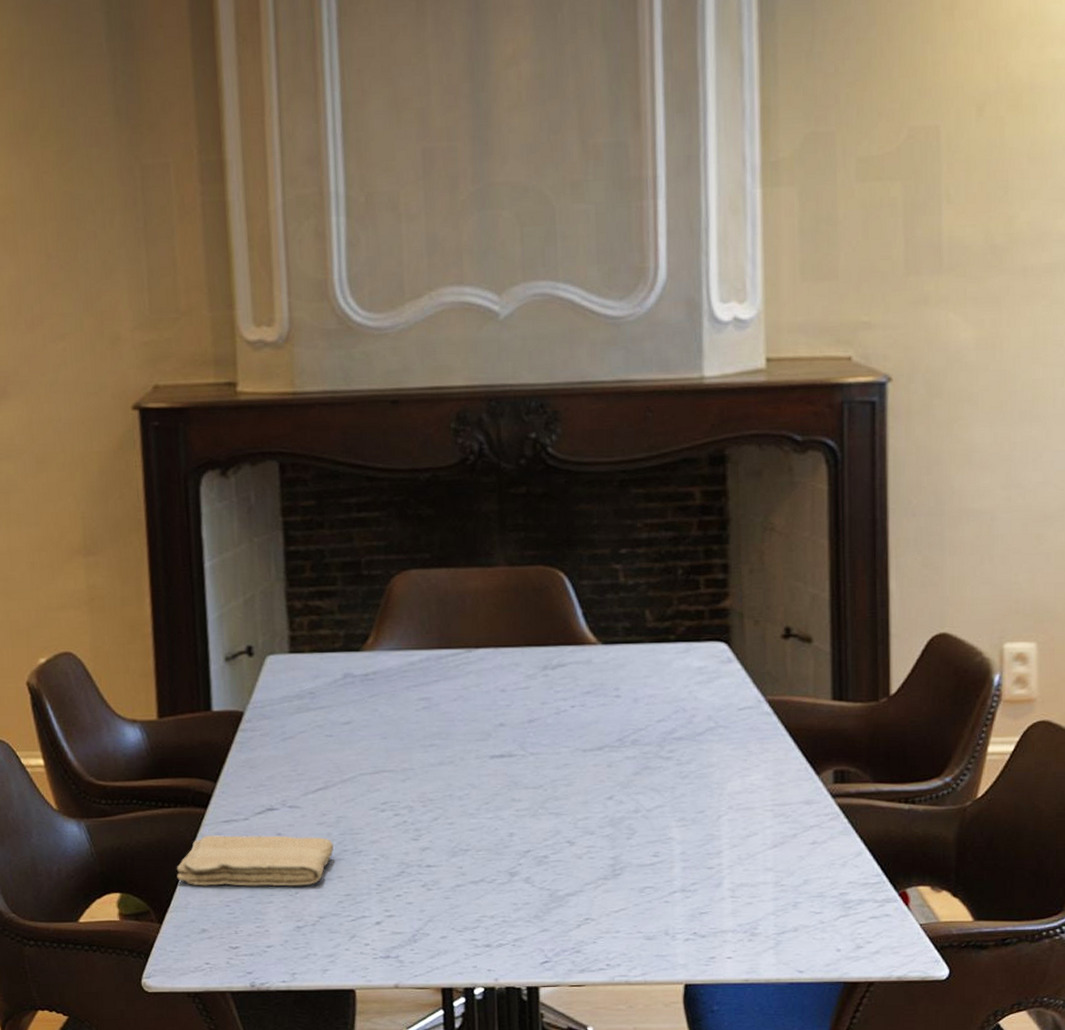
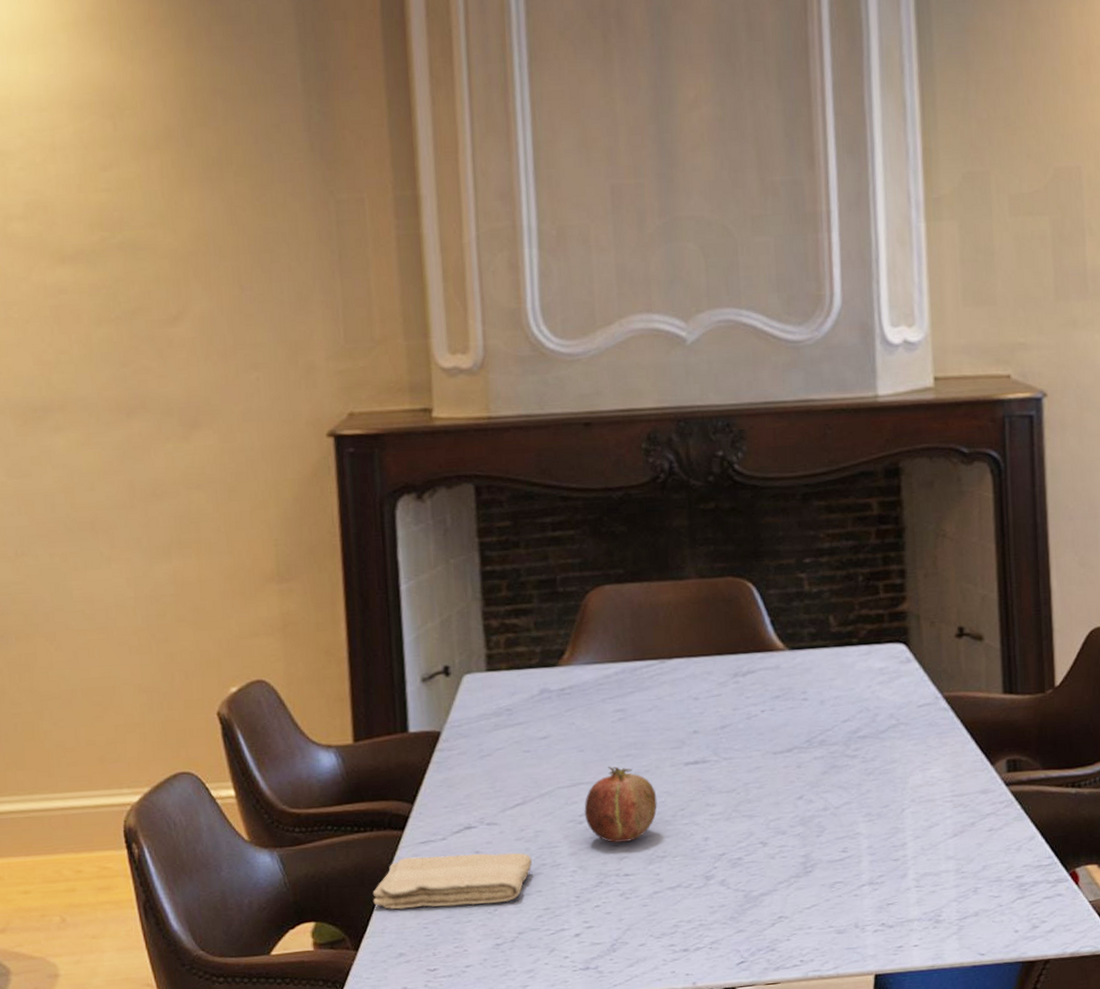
fruit: none [386,755,461,833] -> present [584,766,658,843]

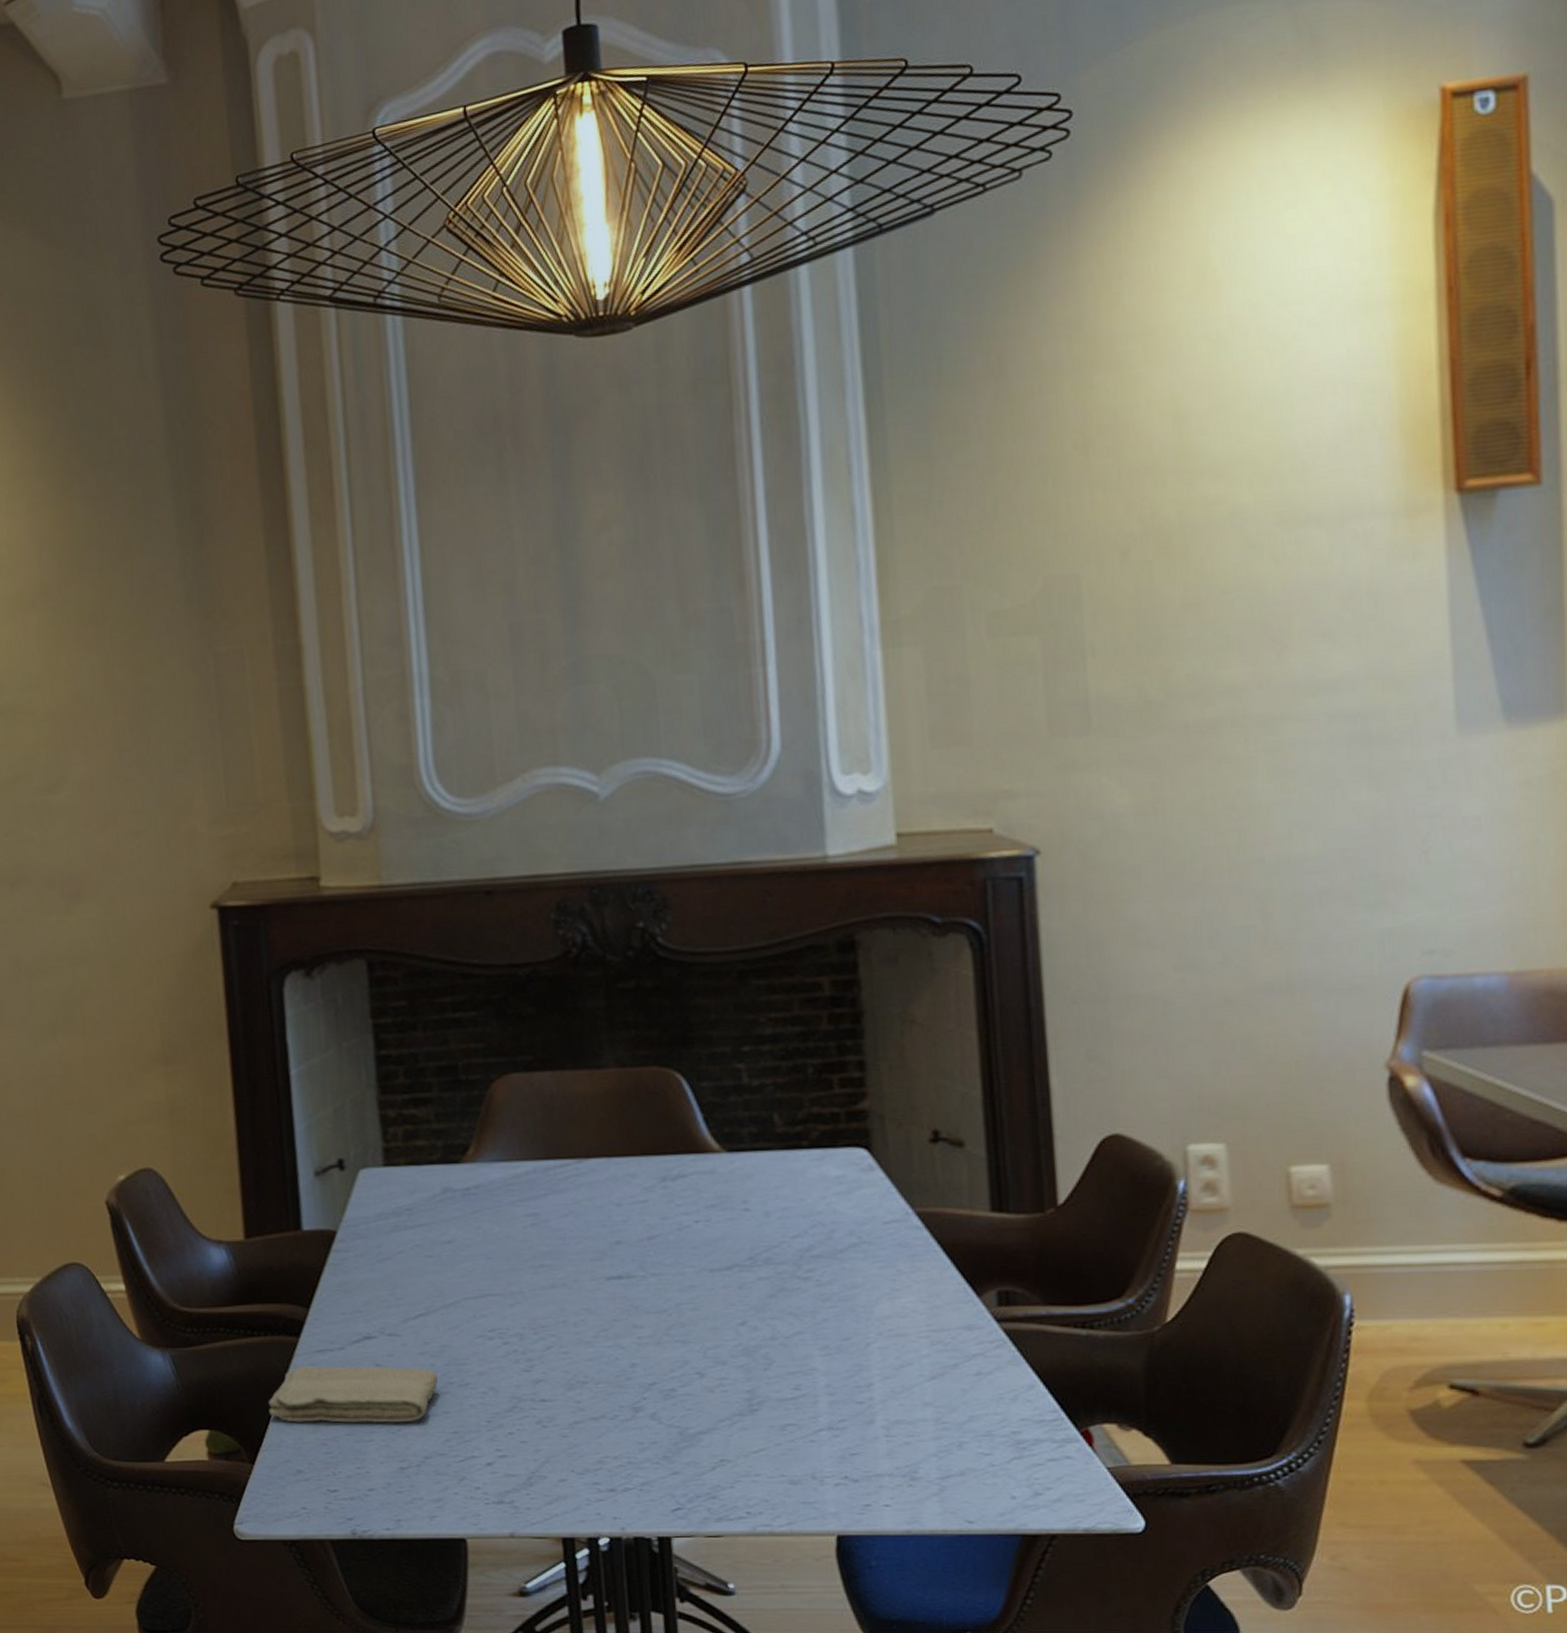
fruit: present [584,766,658,843] -> none [494,1277,577,1363]

